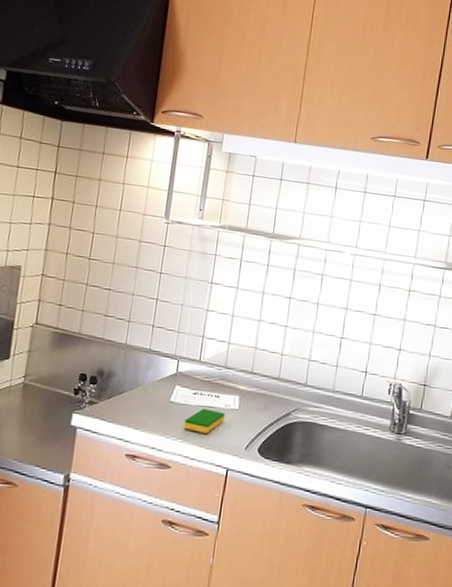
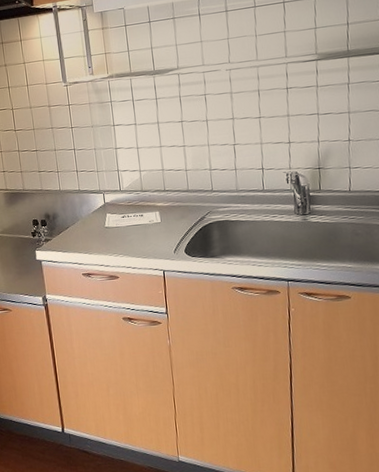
dish sponge: present [183,408,225,434] -> none [120,226,152,247]

